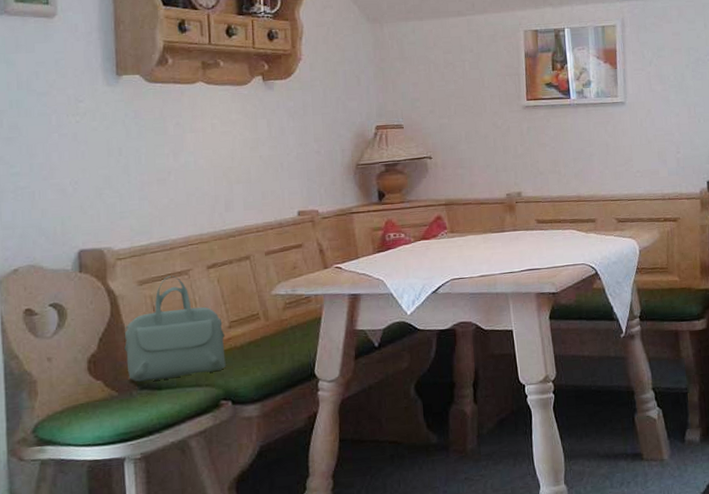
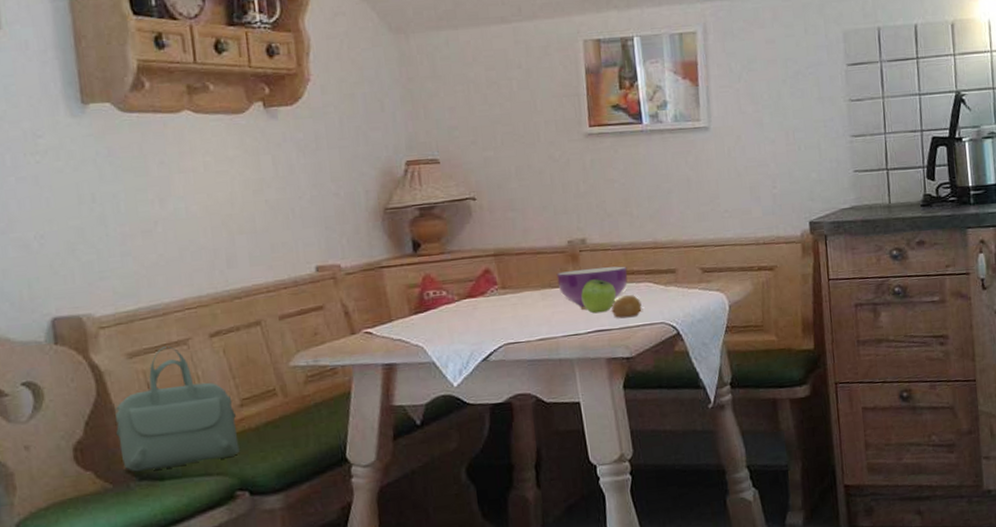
bowl: none [496,215,556,253] -> present [556,266,628,311]
fruit: none [516,226,546,255] -> present [581,279,617,314]
bread roll: none [541,240,566,260] -> present [611,295,642,319]

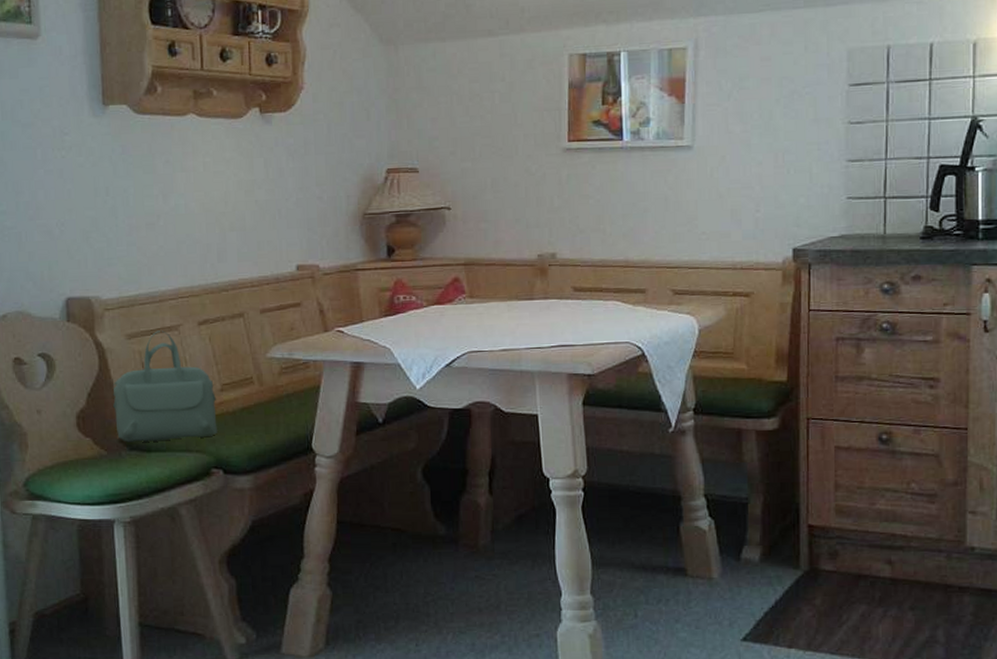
bowl: present [556,266,628,311] -> none [524,282,596,325]
fruit: present [581,279,617,314] -> none [547,294,583,328]
bread roll: present [611,295,642,319] -> none [577,312,608,335]

